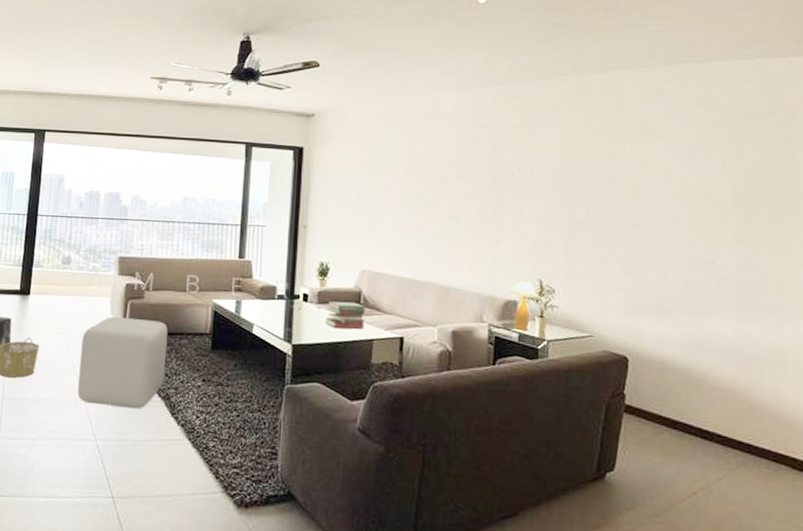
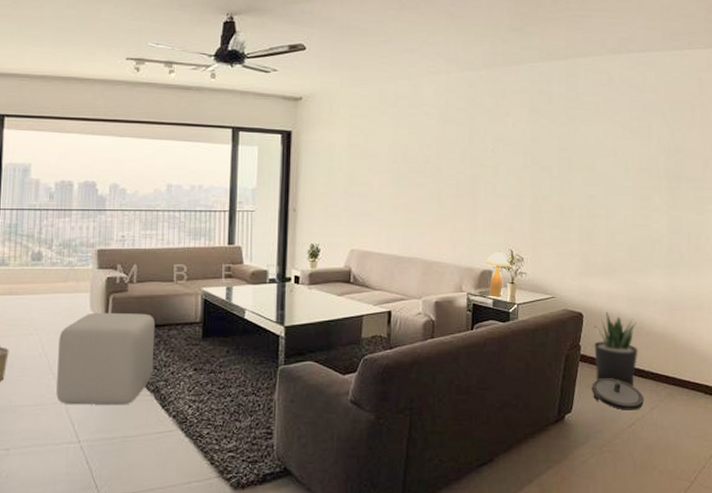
books: present [324,301,366,329] -> none [316,281,355,308]
robot vacuum: none [639,435,709,478] -> present [592,378,644,410]
planter: none [642,357,700,449] -> present [594,311,638,386]

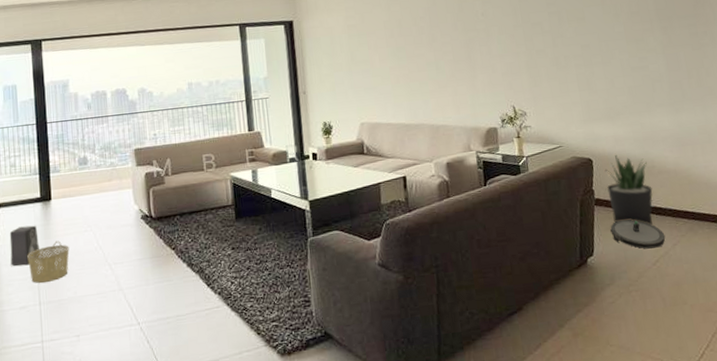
pouf: present [56,312,156,405] -> none [110,202,196,291]
table lamp: present [485,250,511,297] -> none [489,107,515,153]

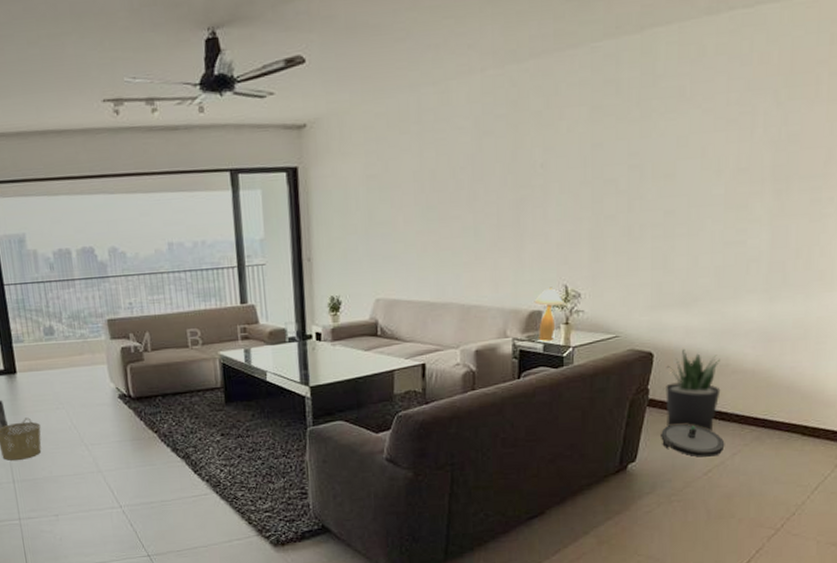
table lamp: none [489,107,515,153] -> present [534,287,566,341]

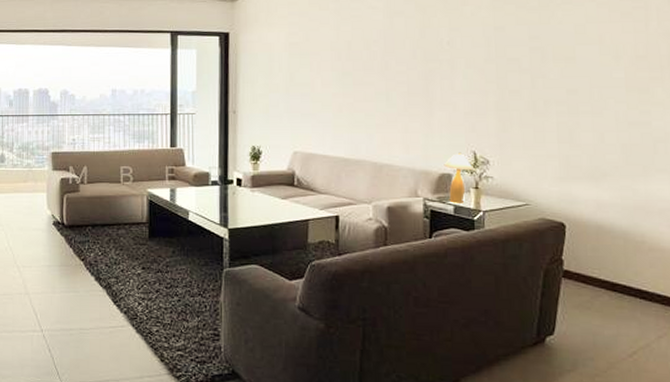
robot vacuum: present [661,423,725,457] -> none [579,298,649,337]
planter: present [666,348,721,431] -> none [580,222,639,310]

